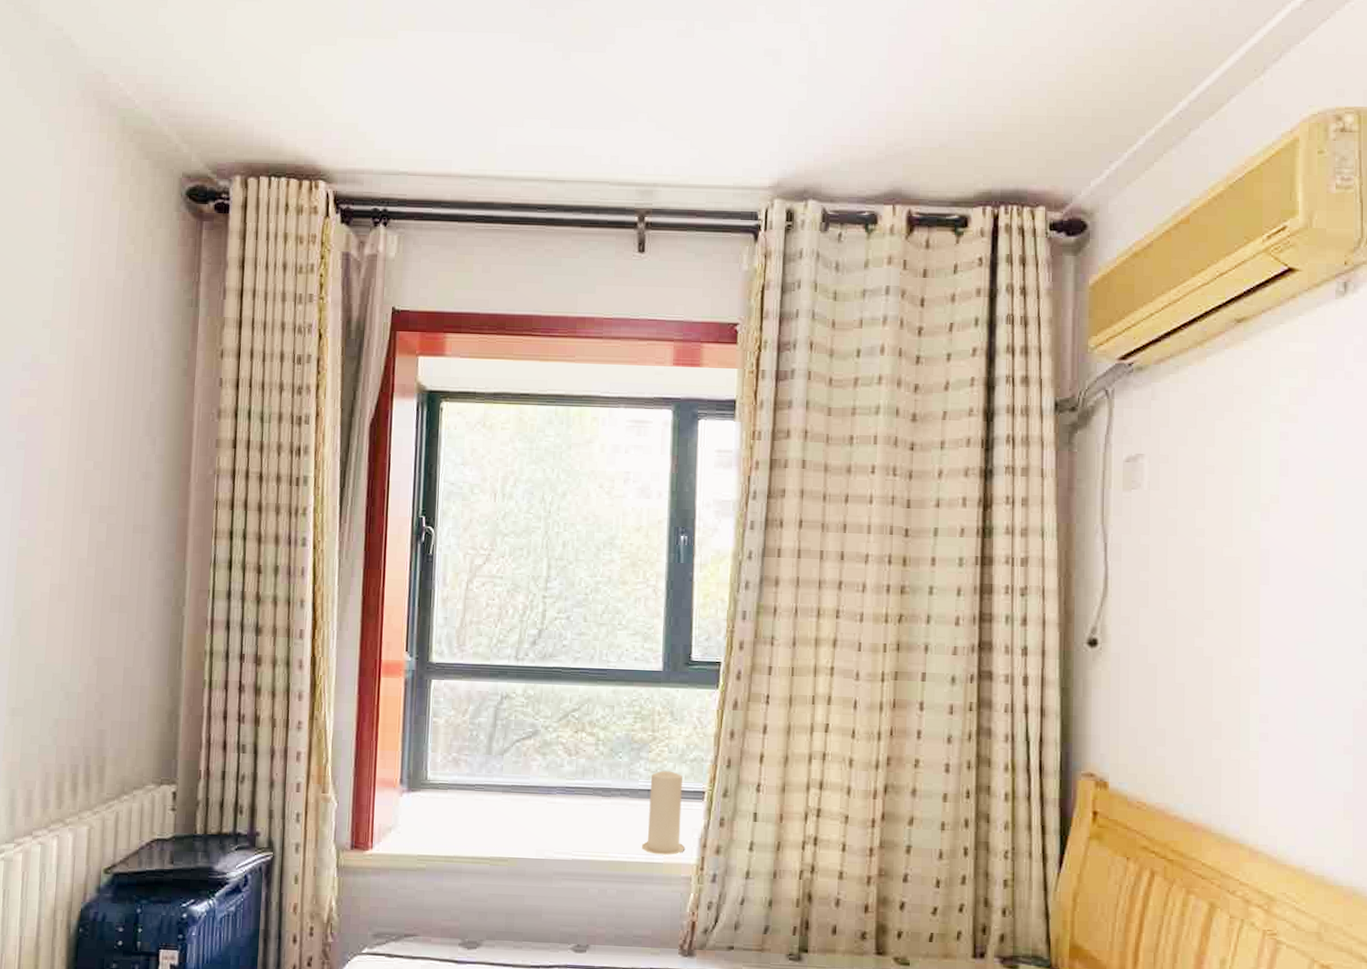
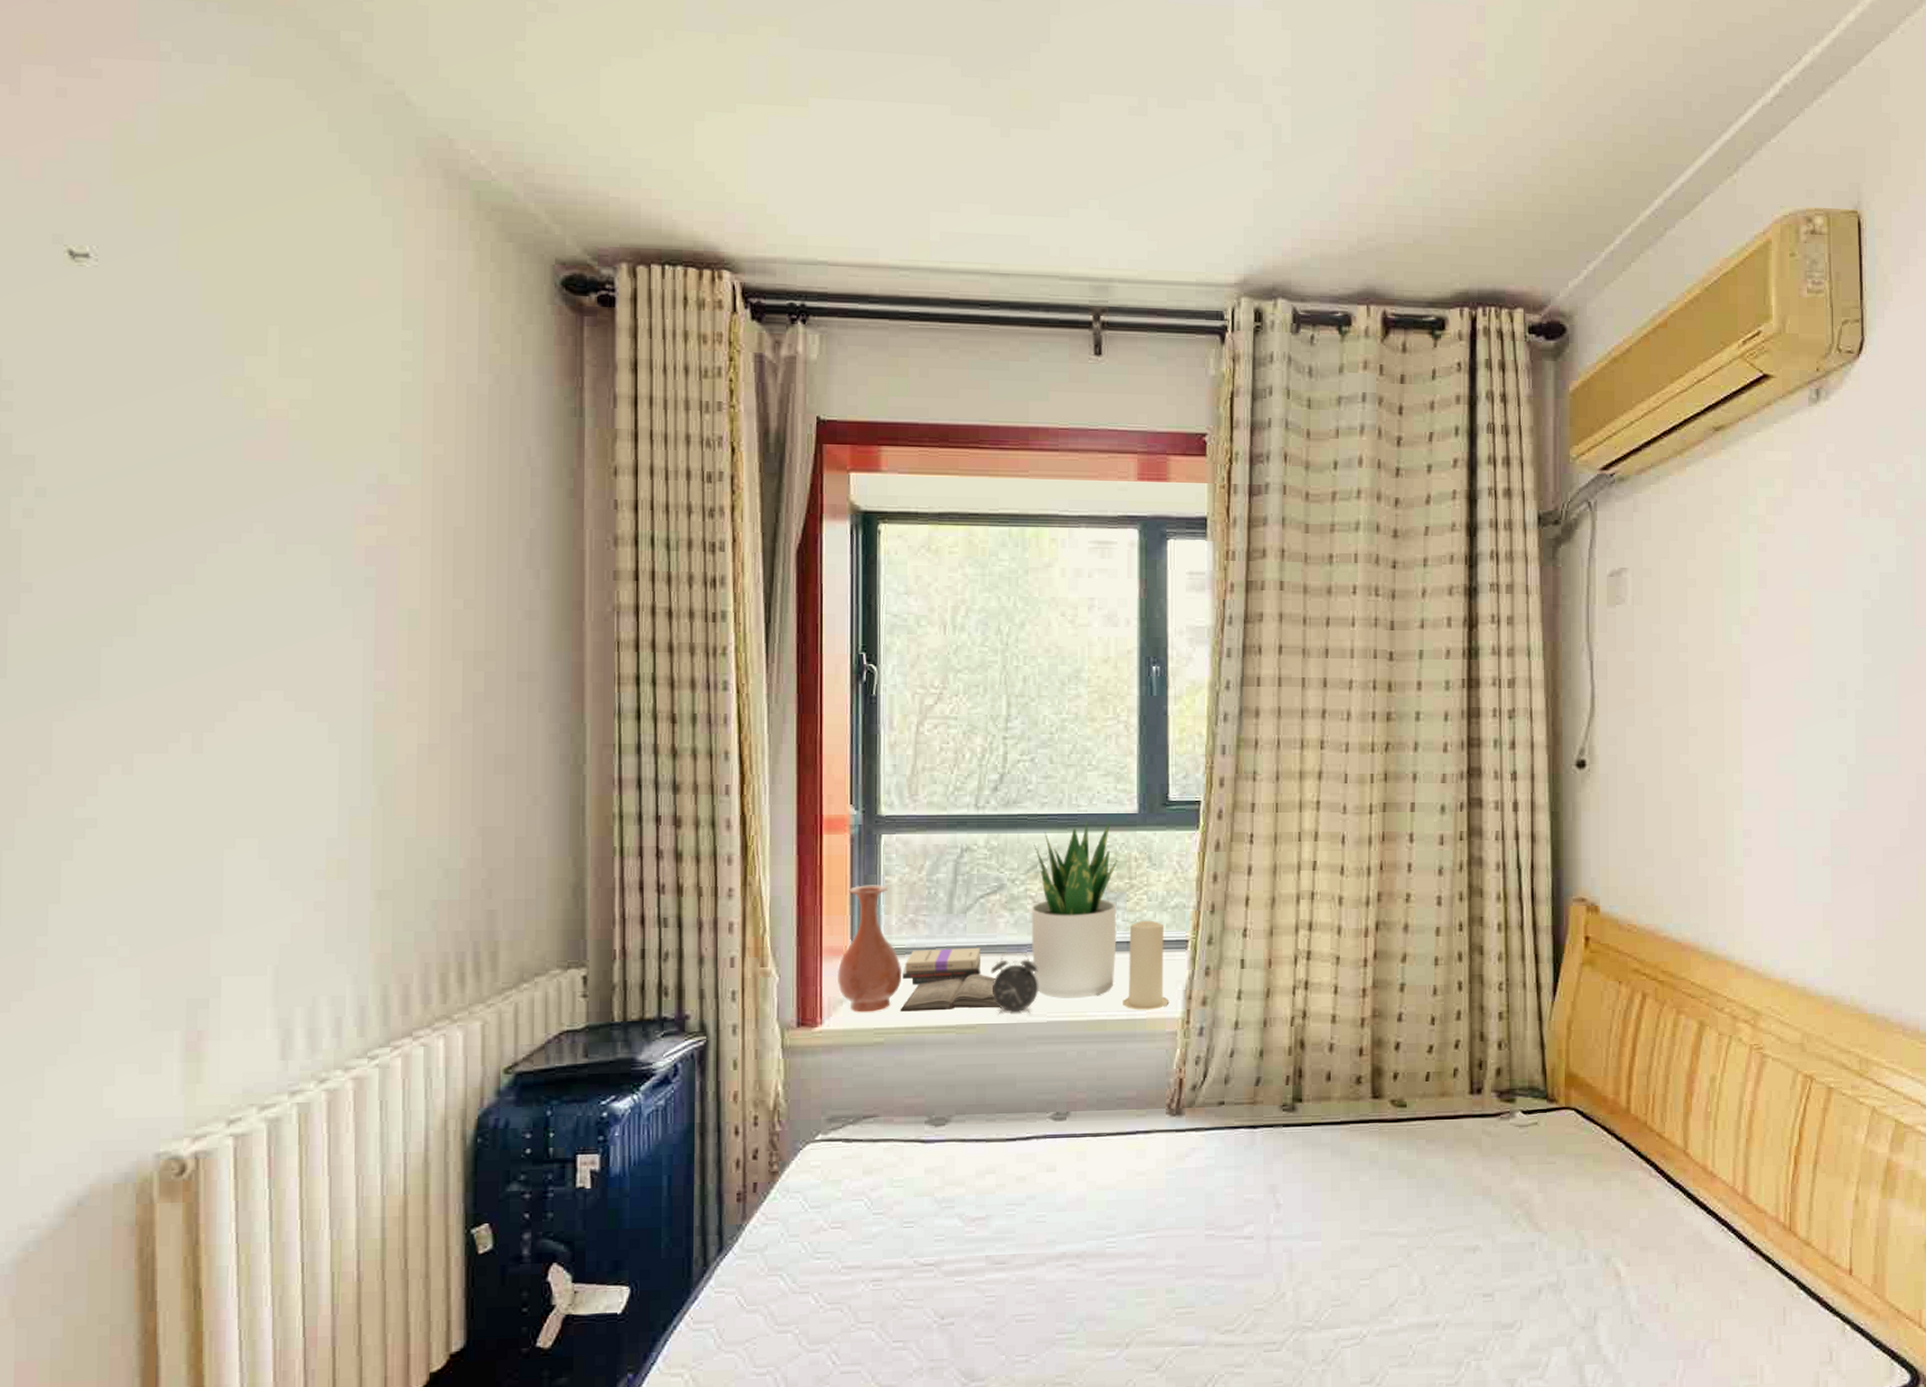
vase: none [387,724,445,839] -> present [837,885,902,1011]
diary: none [441,811,532,844] -> present [900,974,1002,1012]
books: none [444,786,515,818] -> present [902,947,982,985]
alarm clock: none [523,792,566,851] -> present [990,950,1039,1015]
planter: none [561,676,644,840] -> present [1031,820,1119,999]

